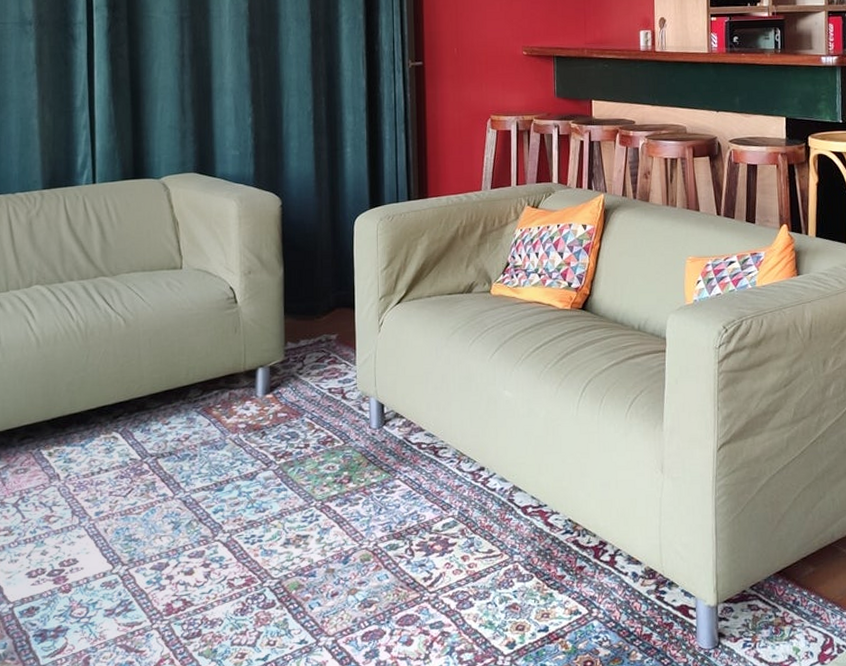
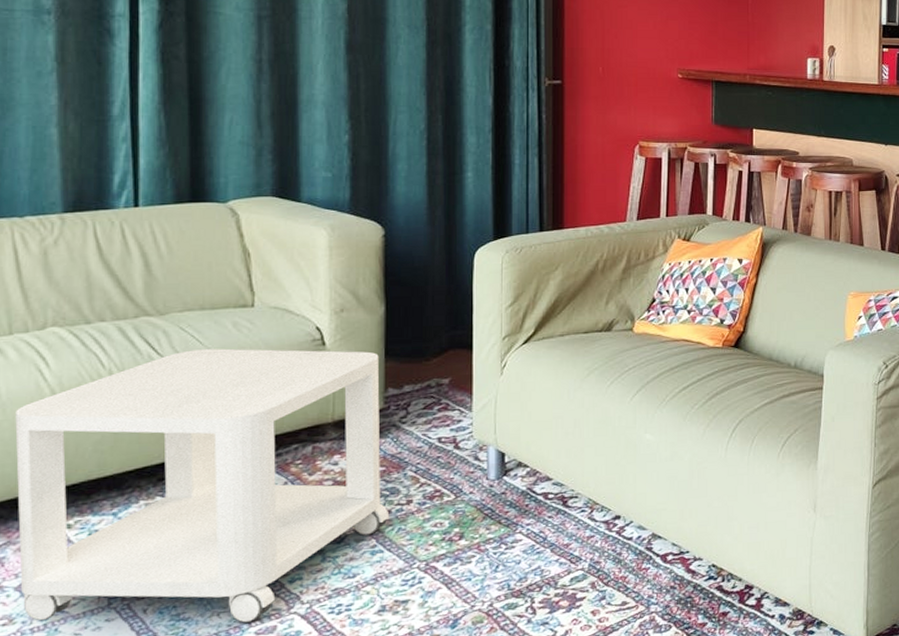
side table: none [11,305,291,547] -> present [15,348,390,623]

